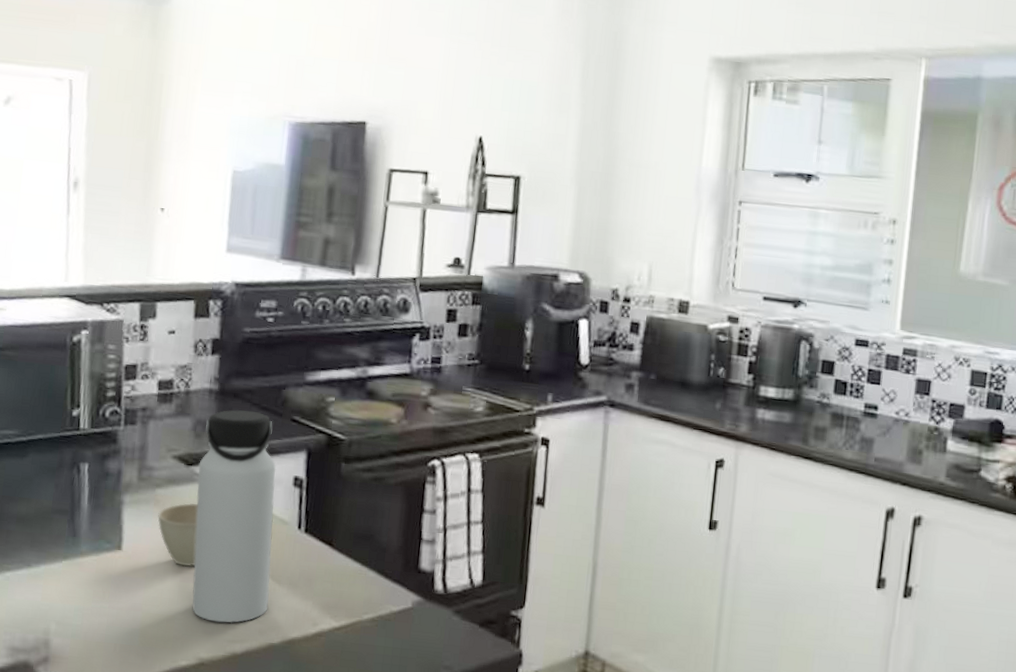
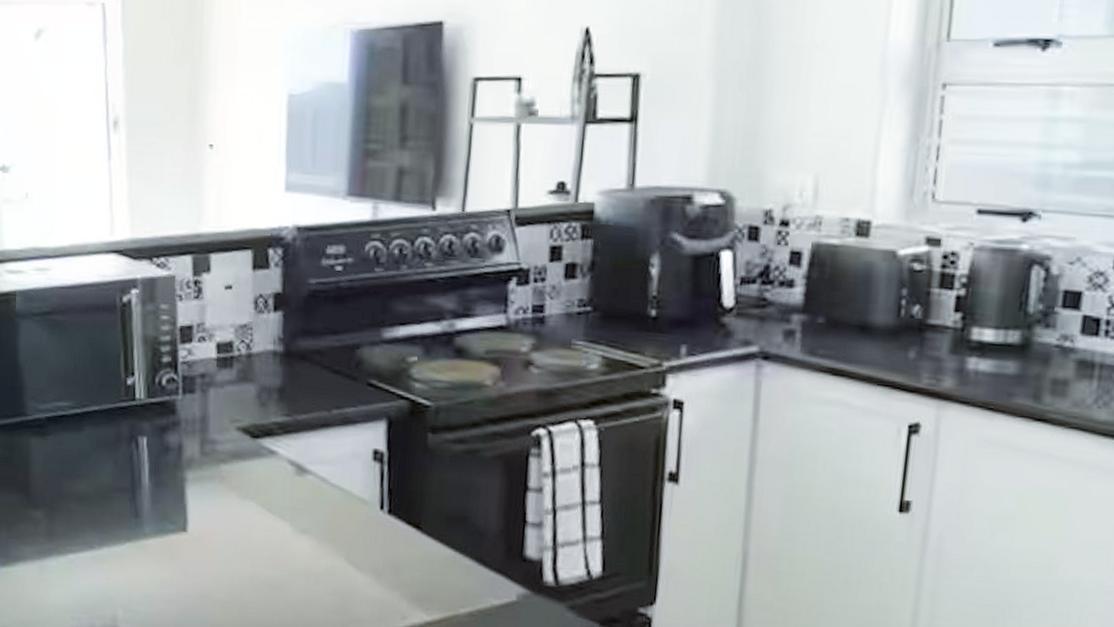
cup: present [158,503,198,567] -> none [224,480,268,551]
water bottle: present [191,409,276,624] -> none [264,373,353,615]

